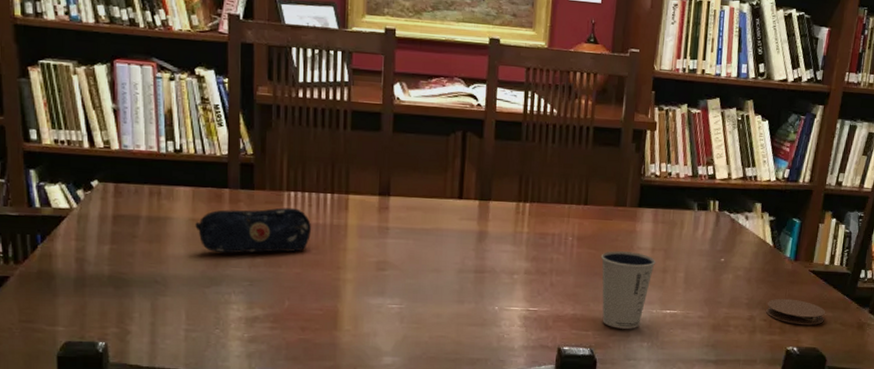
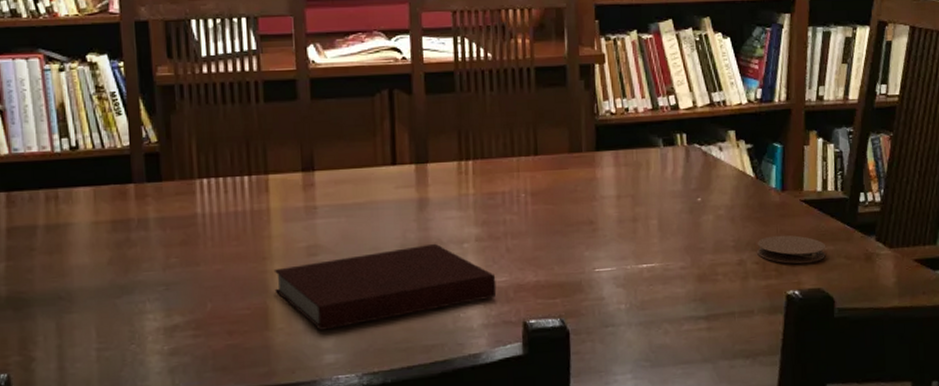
pencil case: present [195,207,311,254] -> none [99,197,230,257]
notebook: none [345,271,539,336] -> present [273,243,497,330]
dixie cup: present [600,251,656,329] -> none [560,202,624,292]

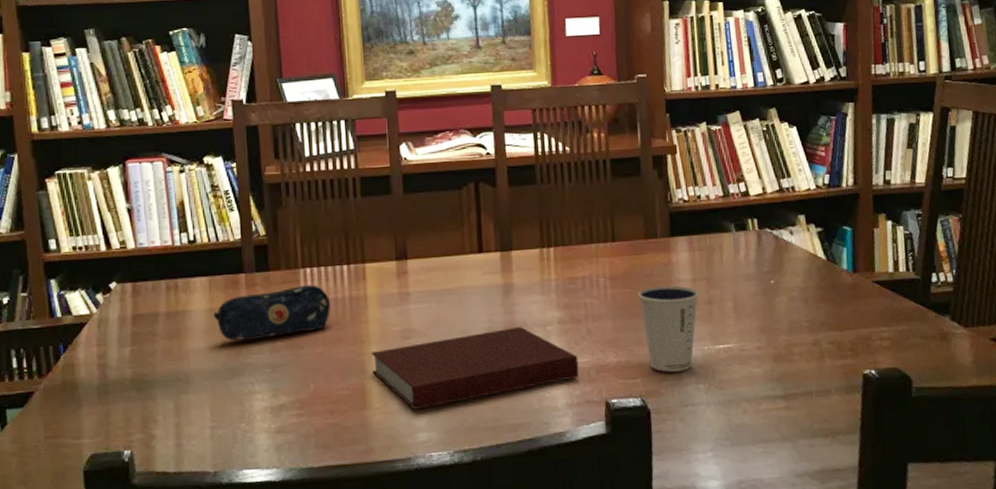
pencil case: none [99,197,230,257] -> present [213,285,330,341]
dixie cup: none [560,202,624,292] -> present [637,285,700,372]
coaster: present [757,235,825,264] -> none [831,315,900,344]

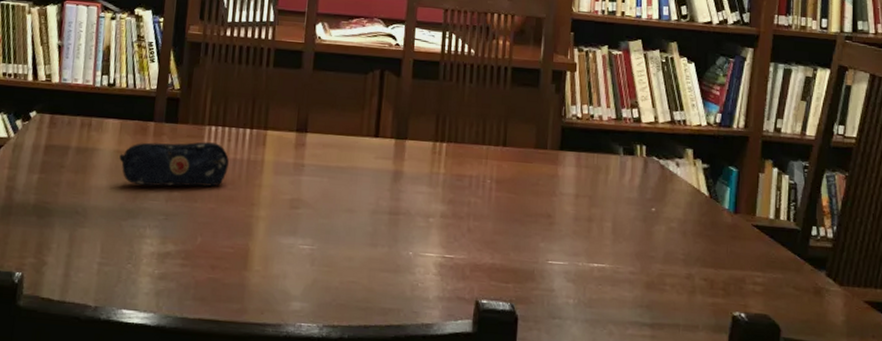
notebook: present [370,326,579,410] -> none [257,213,455,279]
dixie cup: present [637,285,700,372] -> none [521,196,581,283]

